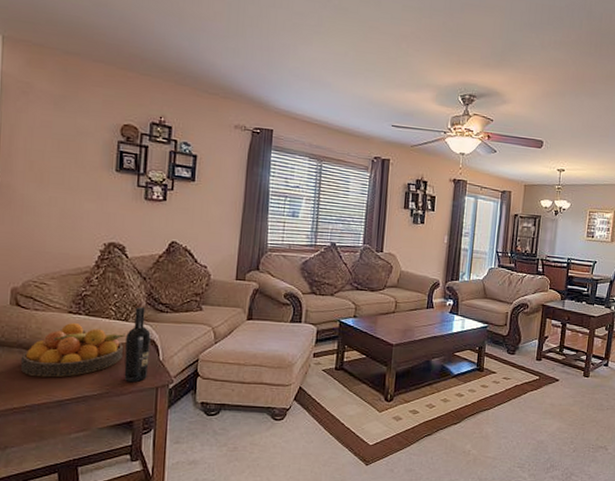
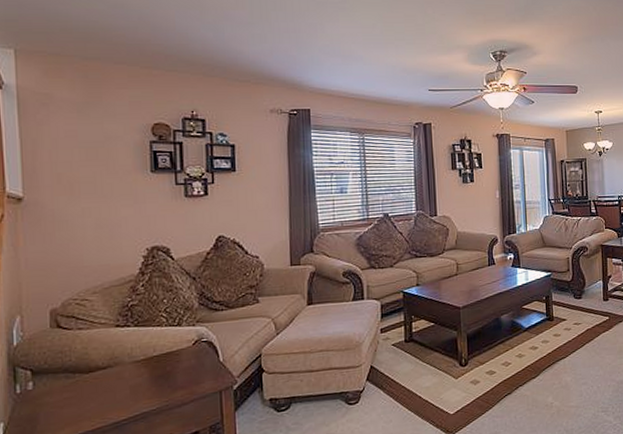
fruit bowl: present [20,323,126,378] -> none [68,337,181,401]
wine bottle: present [124,307,151,383] -> none [180,309,210,391]

